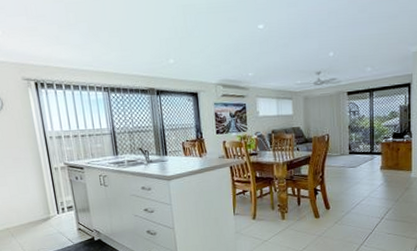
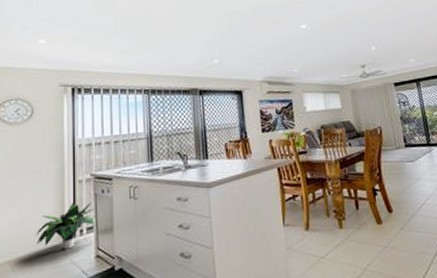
potted plant: none [25,186,74,223] -> present [35,202,96,250]

